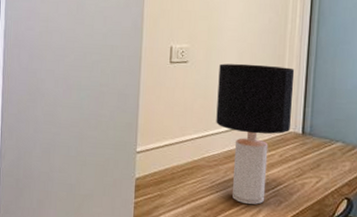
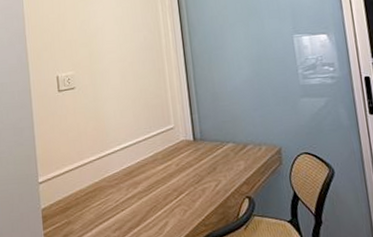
desk lamp: present [216,63,295,205] -> none [105,79,182,218]

